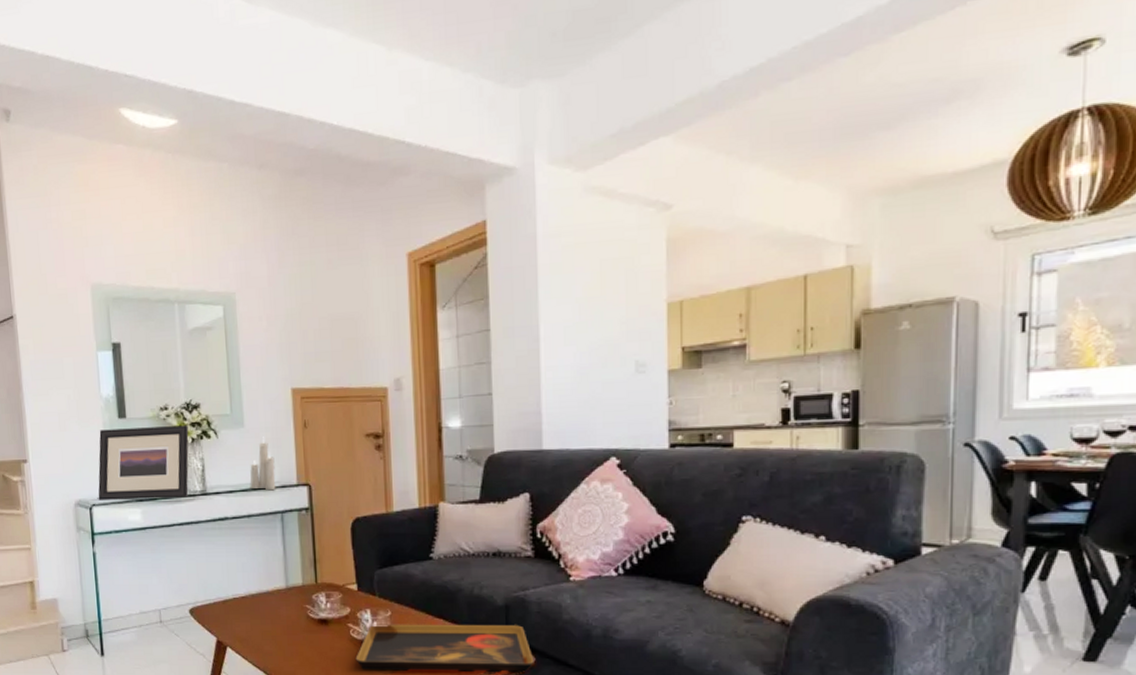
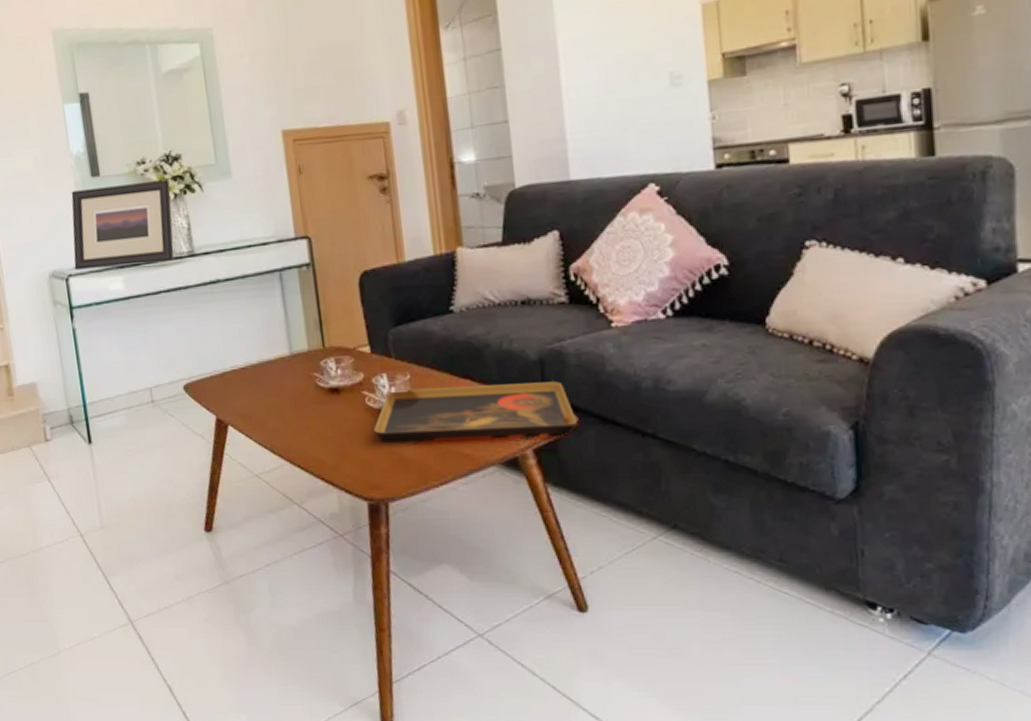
candle: present [249,437,276,491] -> none [241,187,272,247]

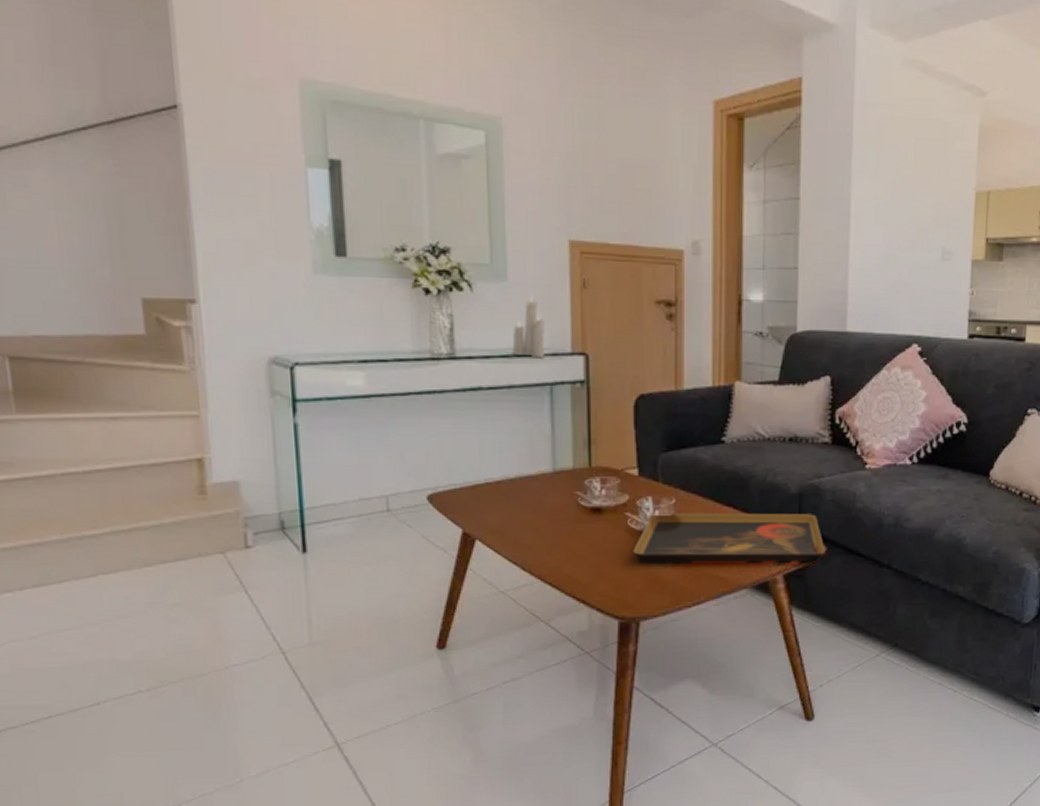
picture frame: present [71,180,174,270] -> none [303,269,434,361]
candle: none [241,187,272,247] -> present [512,294,545,359]

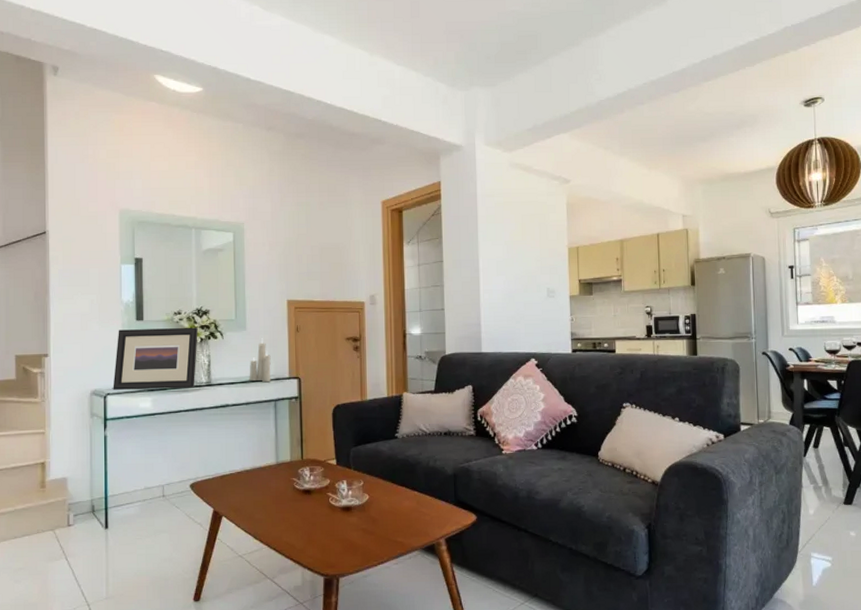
picture frame: none [303,269,434,361] -> present [113,328,198,390]
decorative tray: present [632,512,825,563] -> none [333,490,476,531]

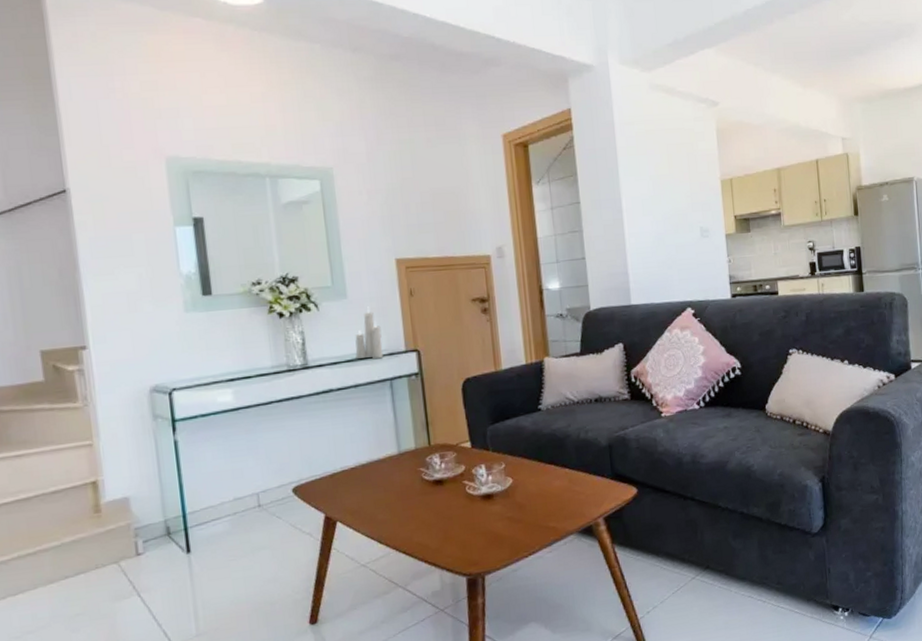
picture frame: present [113,328,198,390] -> none [179,299,288,384]

